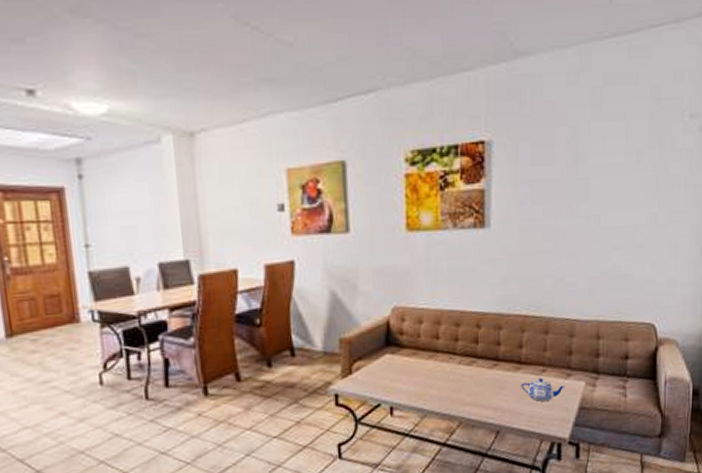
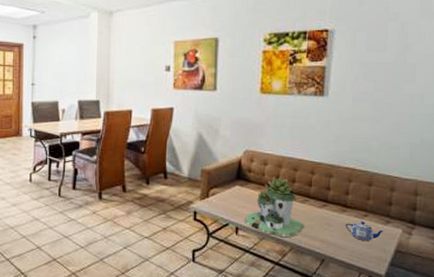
succulent planter: none [399,335,474,412] -> present [244,175,305,238]

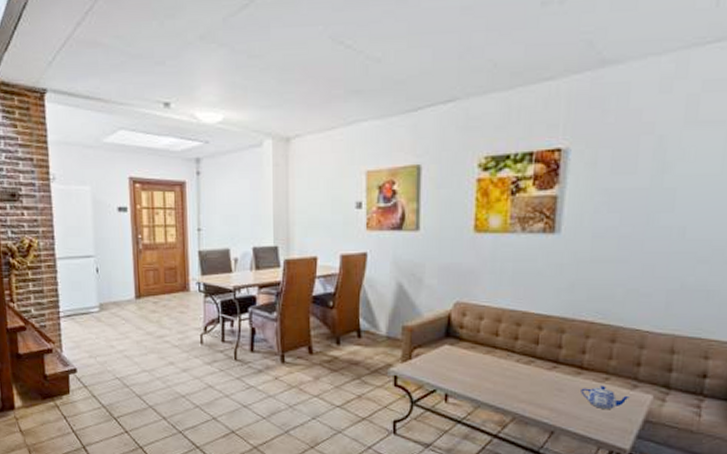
succulent planter: present [244,175,305,238] -> none [454,332,530,406]

